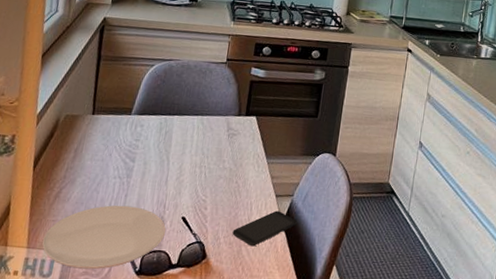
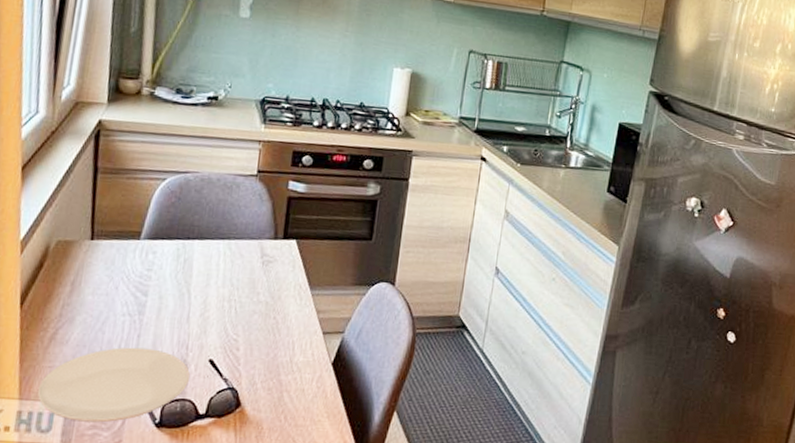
mobile phone: present [232,210,298,247] -> none [271,350,350,392]

